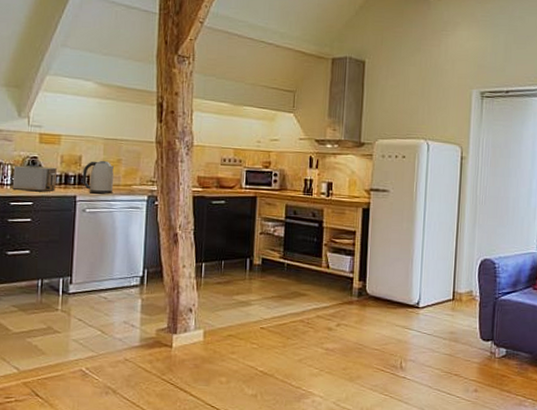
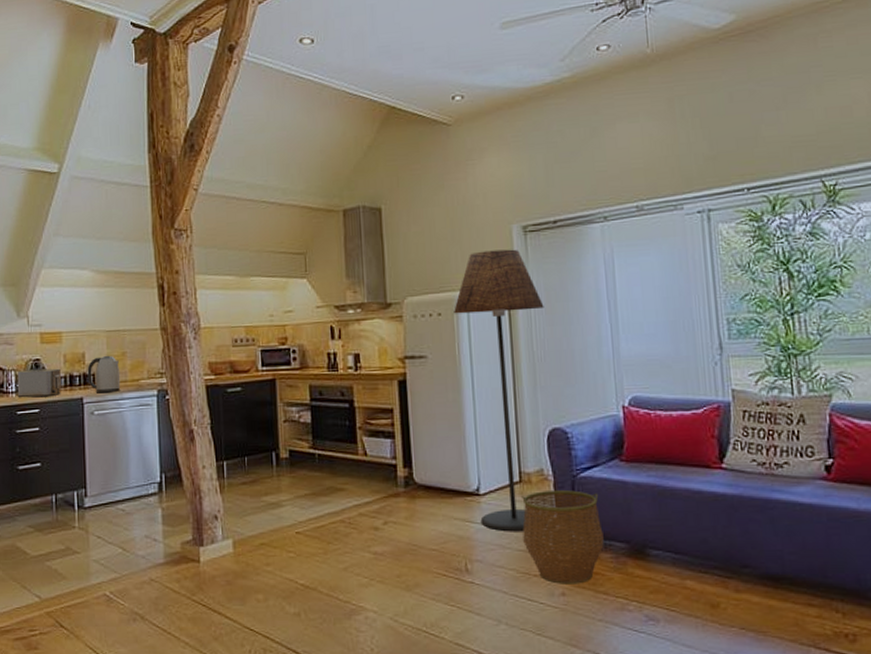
floor lamp: none [416,108,490,340] -> present [454,249,544,532]
basket: none [449,308,513,384] -> present [522,490,604,584]

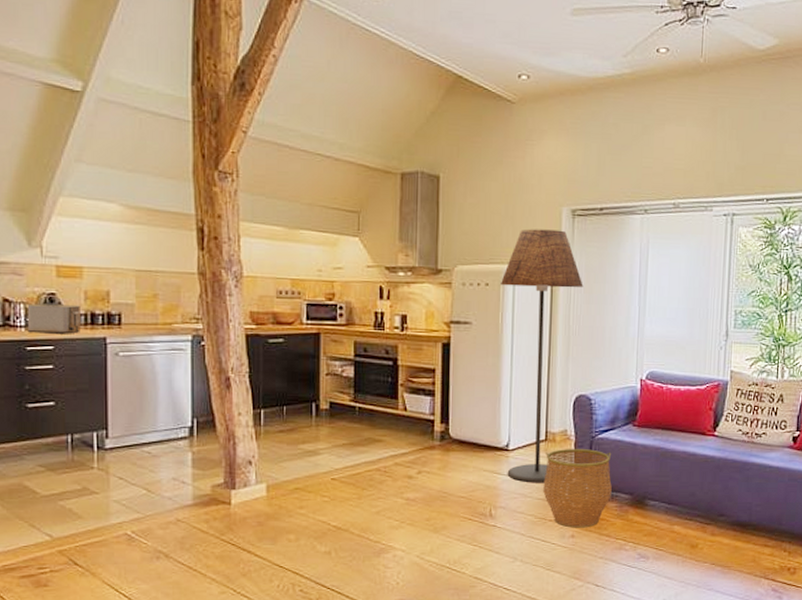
kettle: present [87,355,121,394] -> none [112,295,151,335]

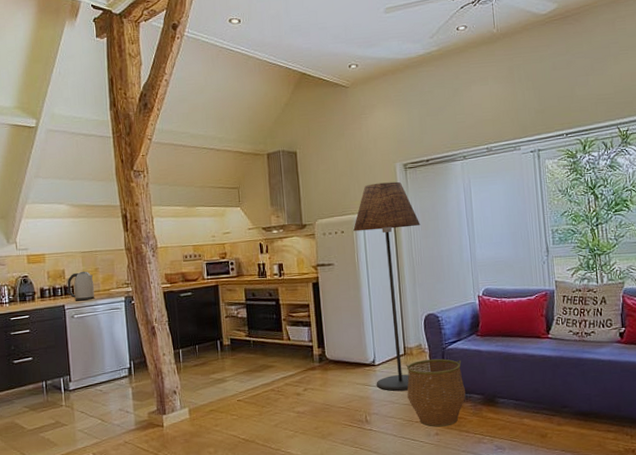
toaster: present [27,303,80,334] -> none [9,282,46,307]
kettle: none [112,295,151,335] -> present [67,271,95,301]

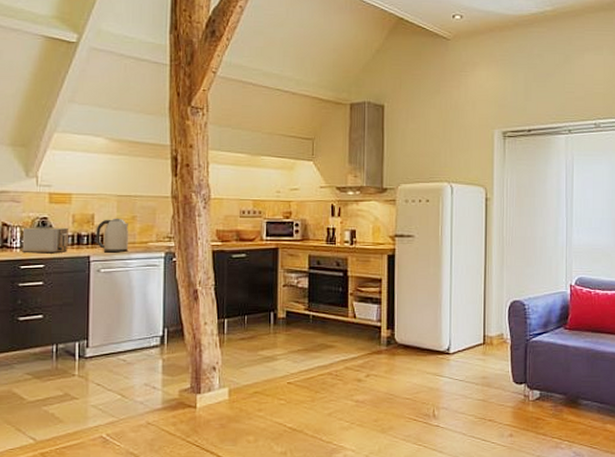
toaster: none [9,282,46,307] -> present [22,227,68,254]
floor lamp: present [353,181,421,392] -> none [440,150,515,385]
basket: present [406,359,466,427] -> none [482,352,547,427]

